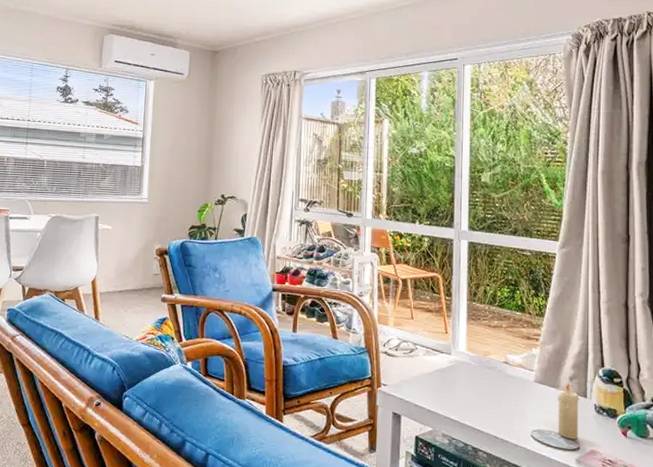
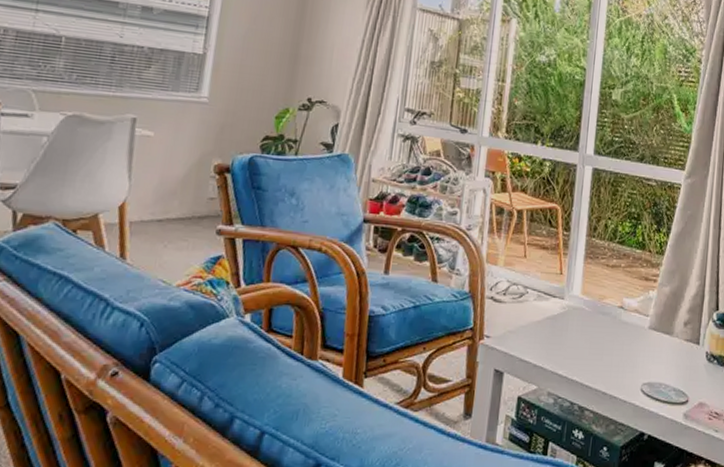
candle: present [558,384,580,440] -> none [668,330,692,392]

